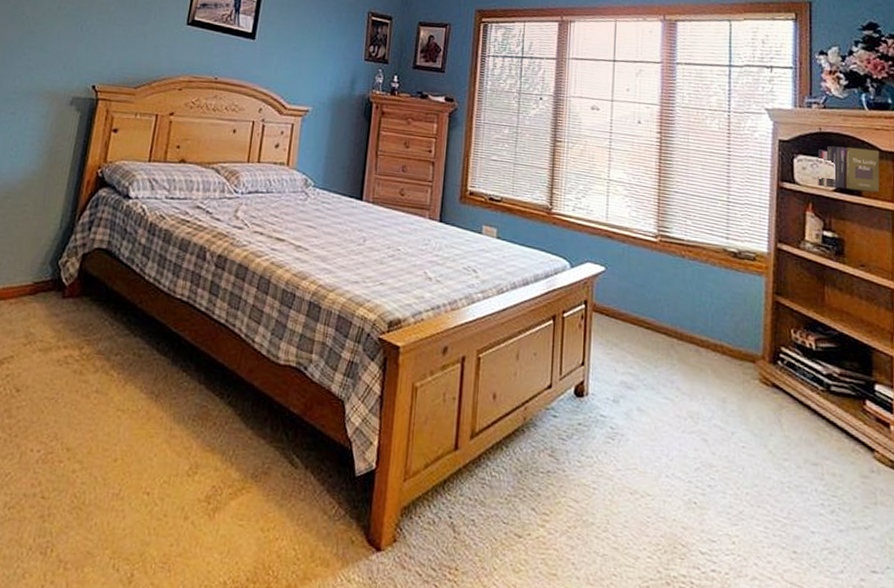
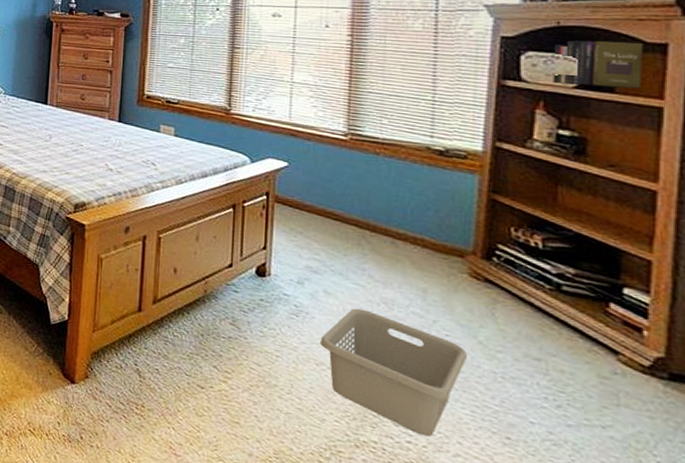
laundry basket: none [634,425,760,562] -> present [320,308,467,437]

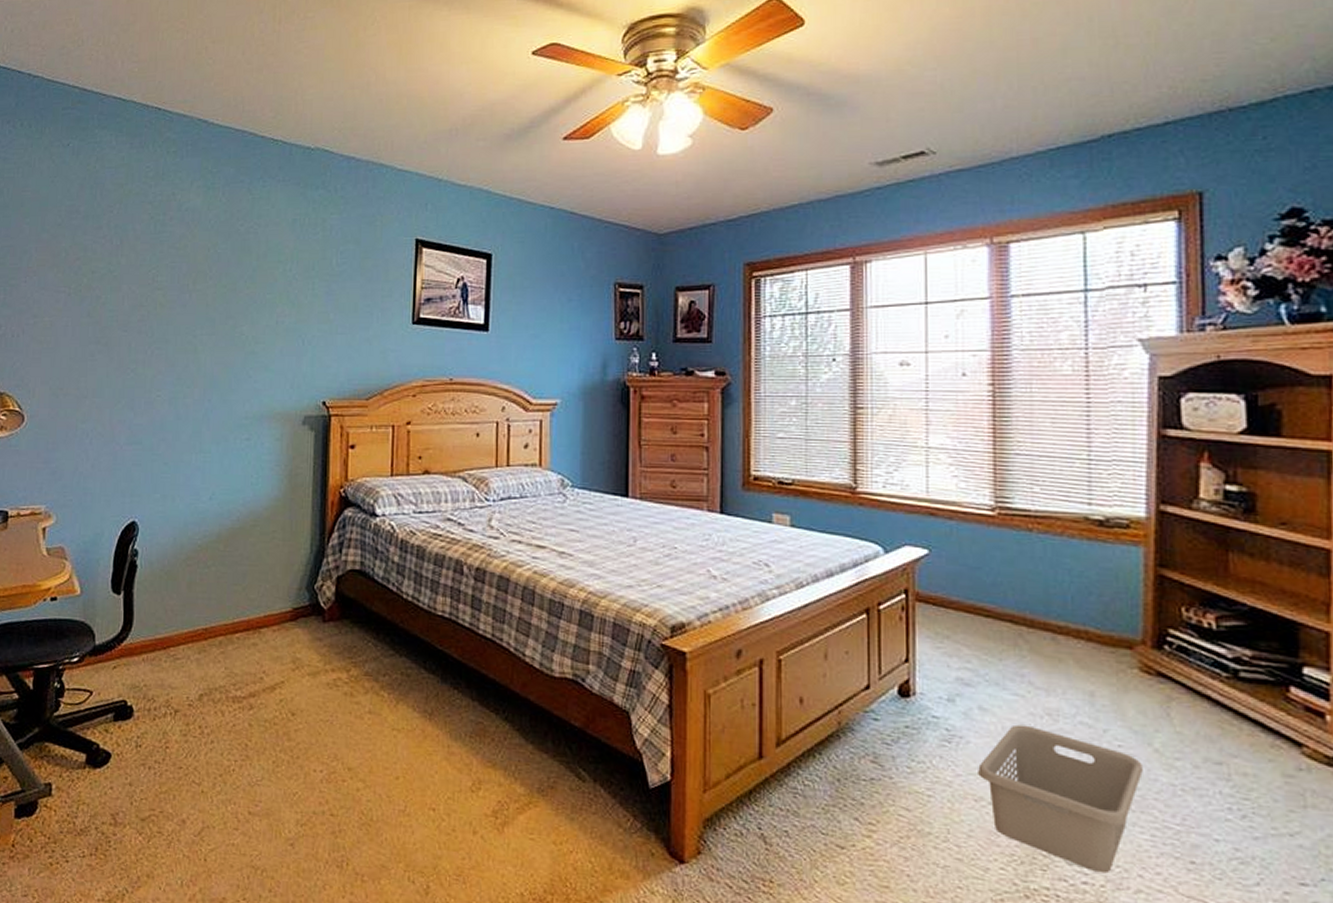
books: present [553,40,644,89] -> none [1216,375,1309,431]

